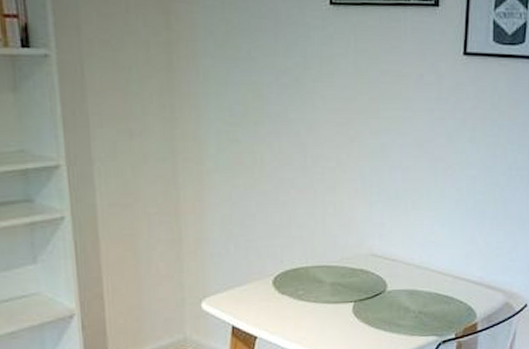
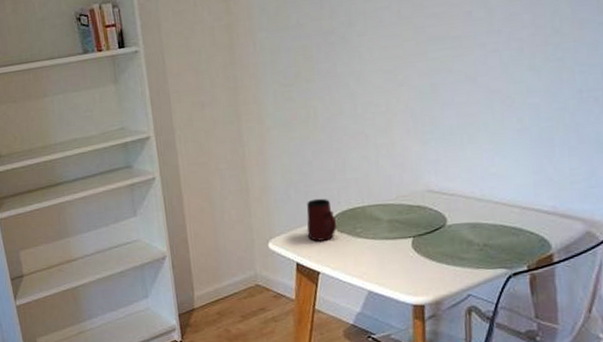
mug: none [245,255,277,303] -> present [307,198,336,241]

